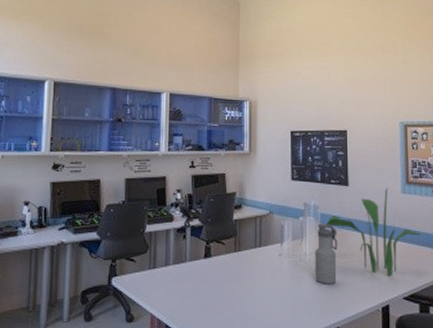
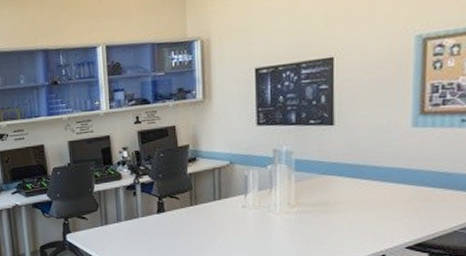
water bottle: present [315,223,338,284] -> none [288,170,317,235]
plant: present [326,188,420,277] -> none [302,122,437,225]

